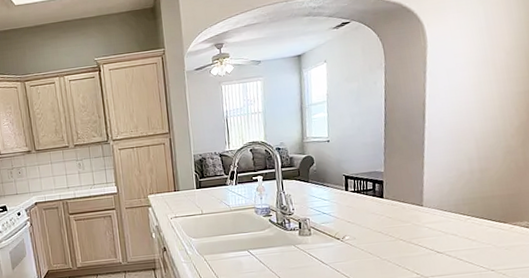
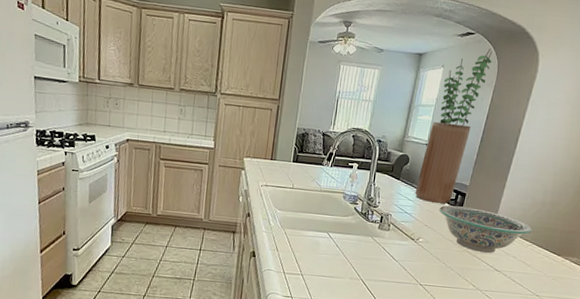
vase: none [328,32,376,198] -> present [415,48,493,204]
decorative bowl: none [358,193,467,237] -> present [439,205,532,253]

